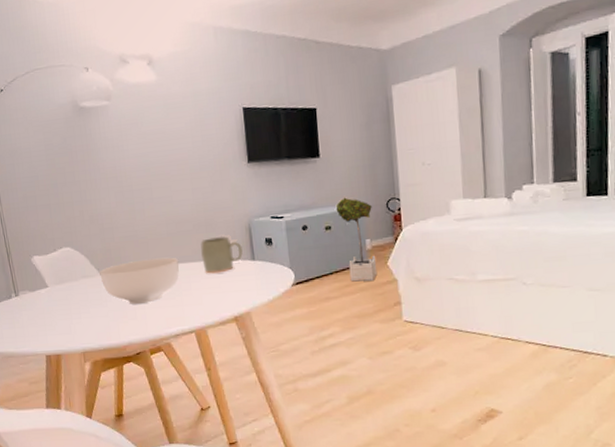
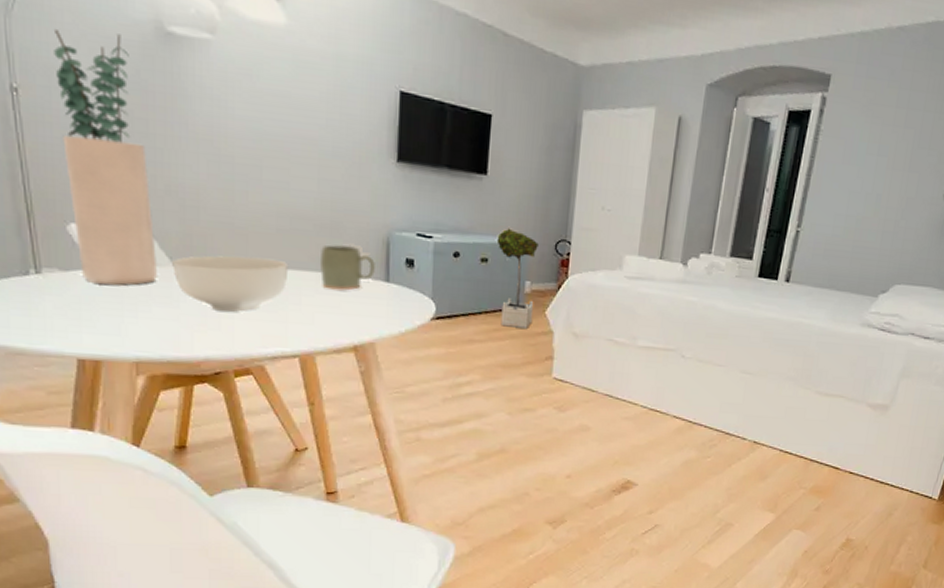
vase: none [13,117,92,298] -> present [54,30,159,286]

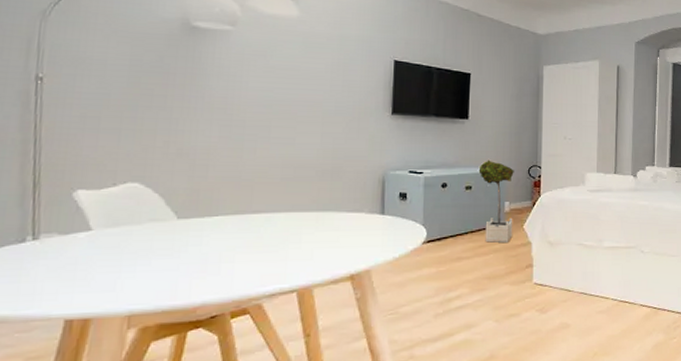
vase: present [54,30,159,286] -> none [80,29,162,244]
bowl: present [172,255,289,312] -> none [176,204,291,256]
mug: present [319,245,375,290] -> none [320,186,372,226]

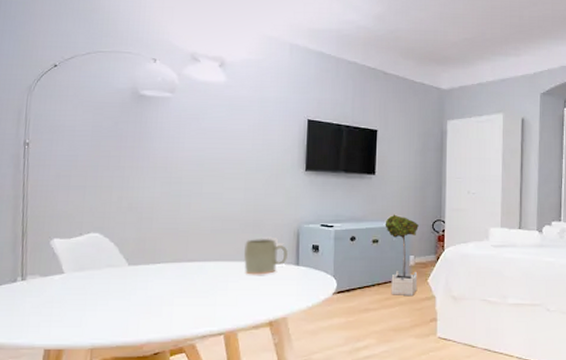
mug: none [320,186,372,226] -> present [243,238,288,275]

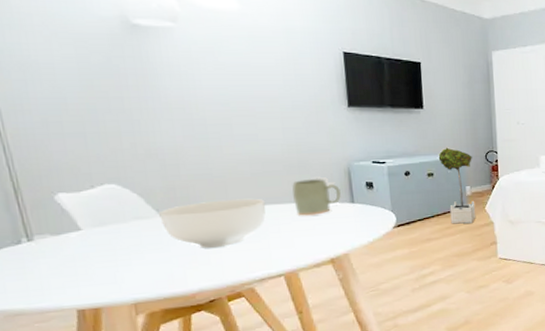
bowl: none [128,254,219,300] -> present [159,198,266,248]

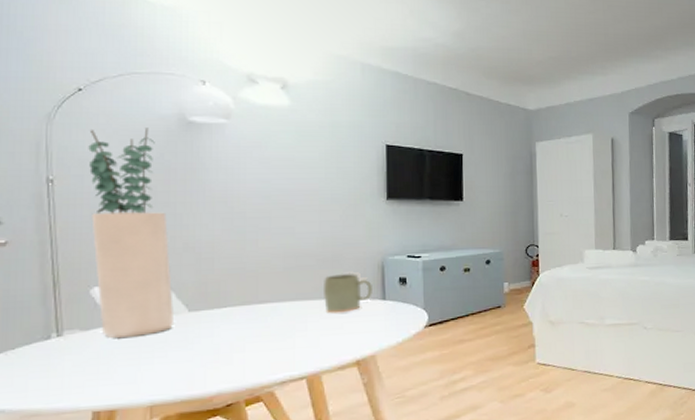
vase: none [26,30,148,243] -> present [88,127,175,339]
bowl: present [159,198,266,248] -> none [188,293,295,347]
potted tree: present [438,147,476,224] -> none [476,241,514,324]

